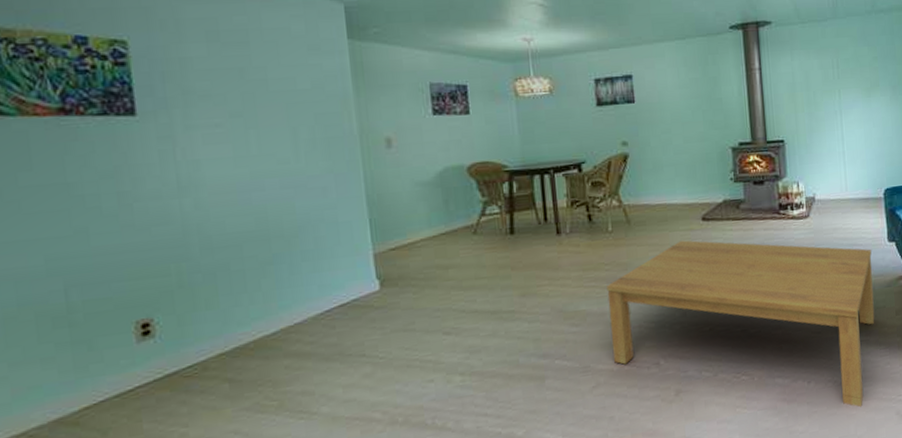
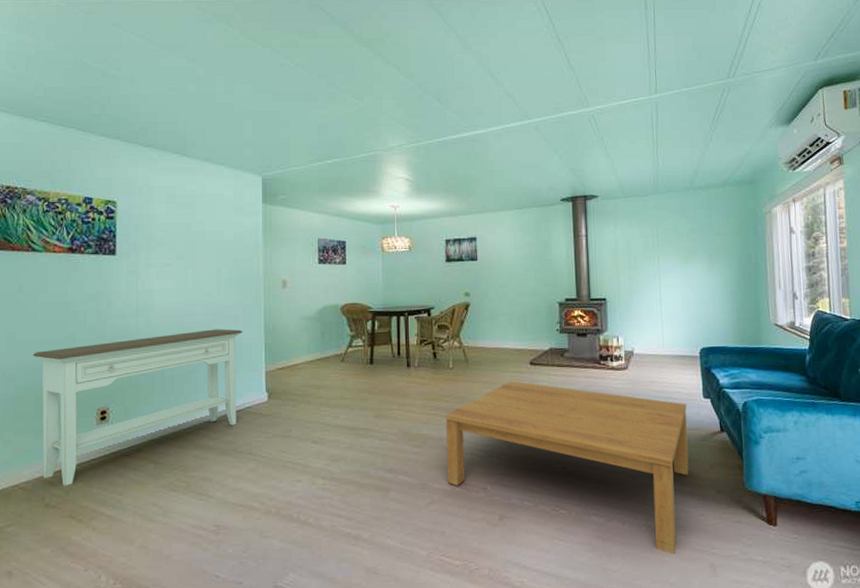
console table: none [21,204,340,426] -> present [32,329,243,486]

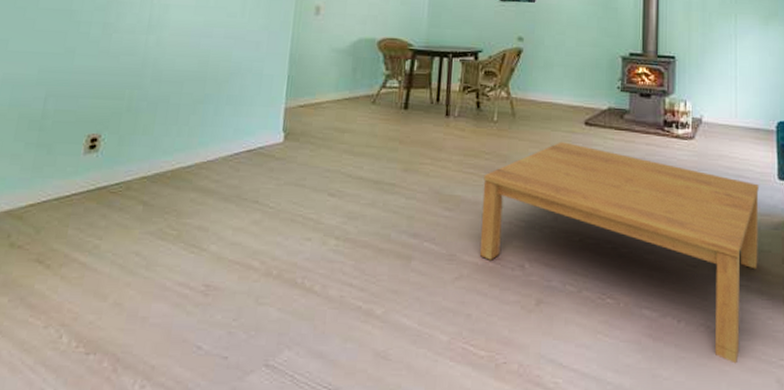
console table: present [32,329,243,486] -> none [12,54,265,223]

